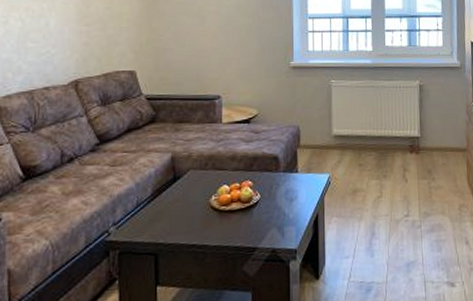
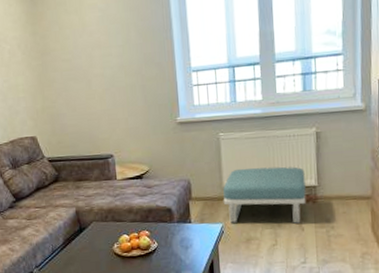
footstool: none [331,116,410,175] -> present [223,166,306,224]

